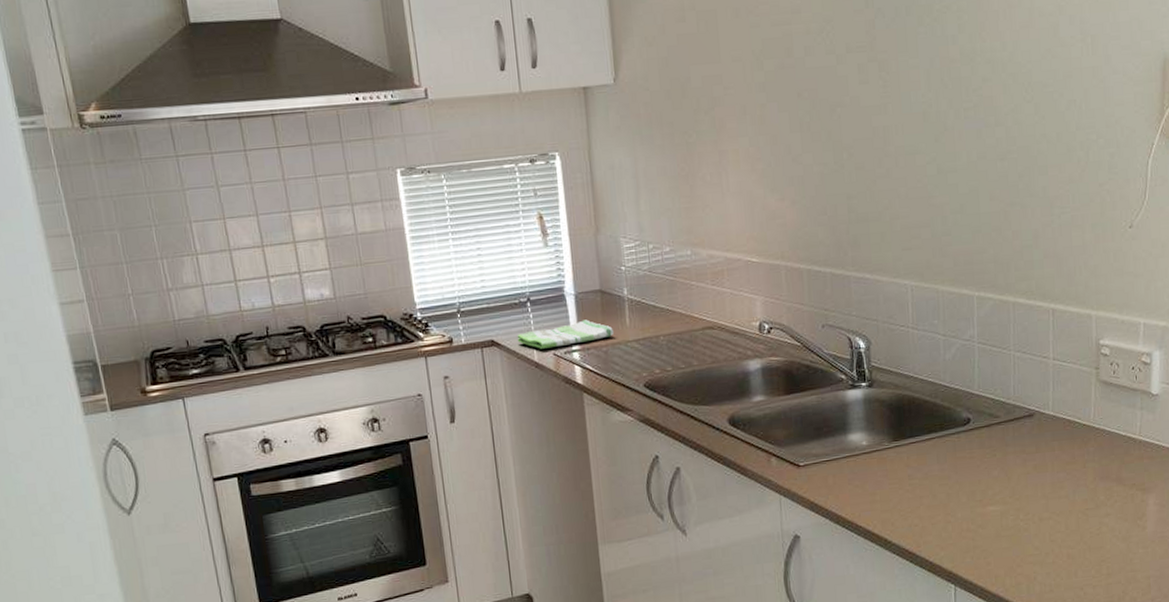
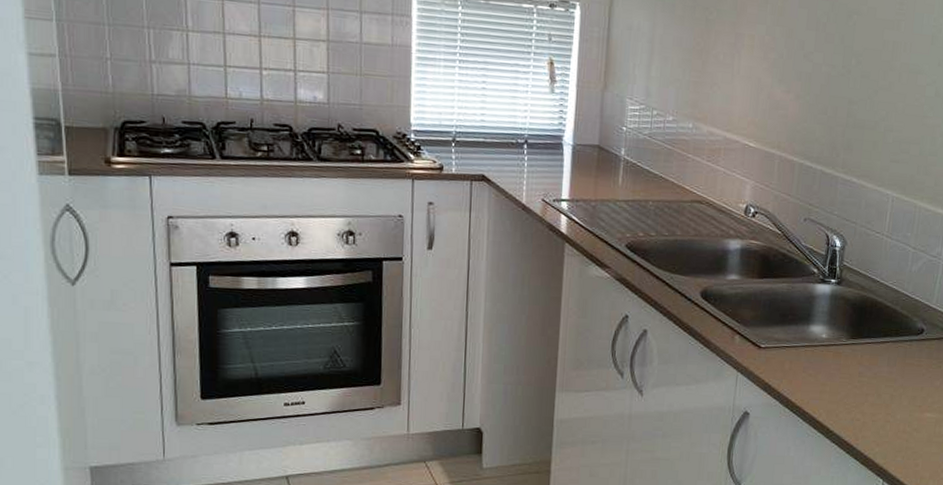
dish towel: present [517,319,615,349] -> none [508,171,606,194]

